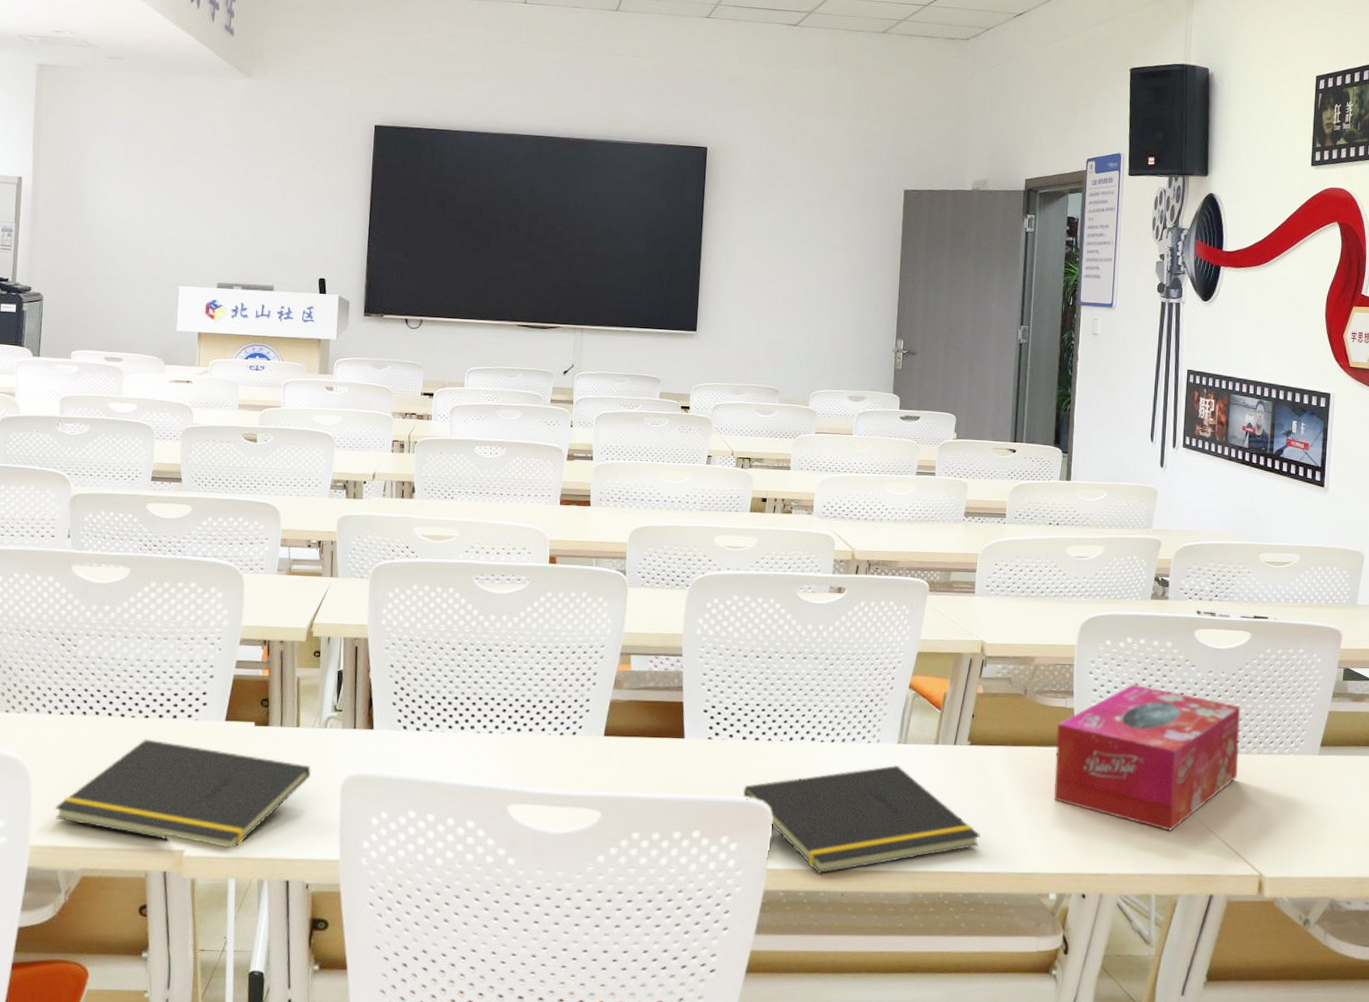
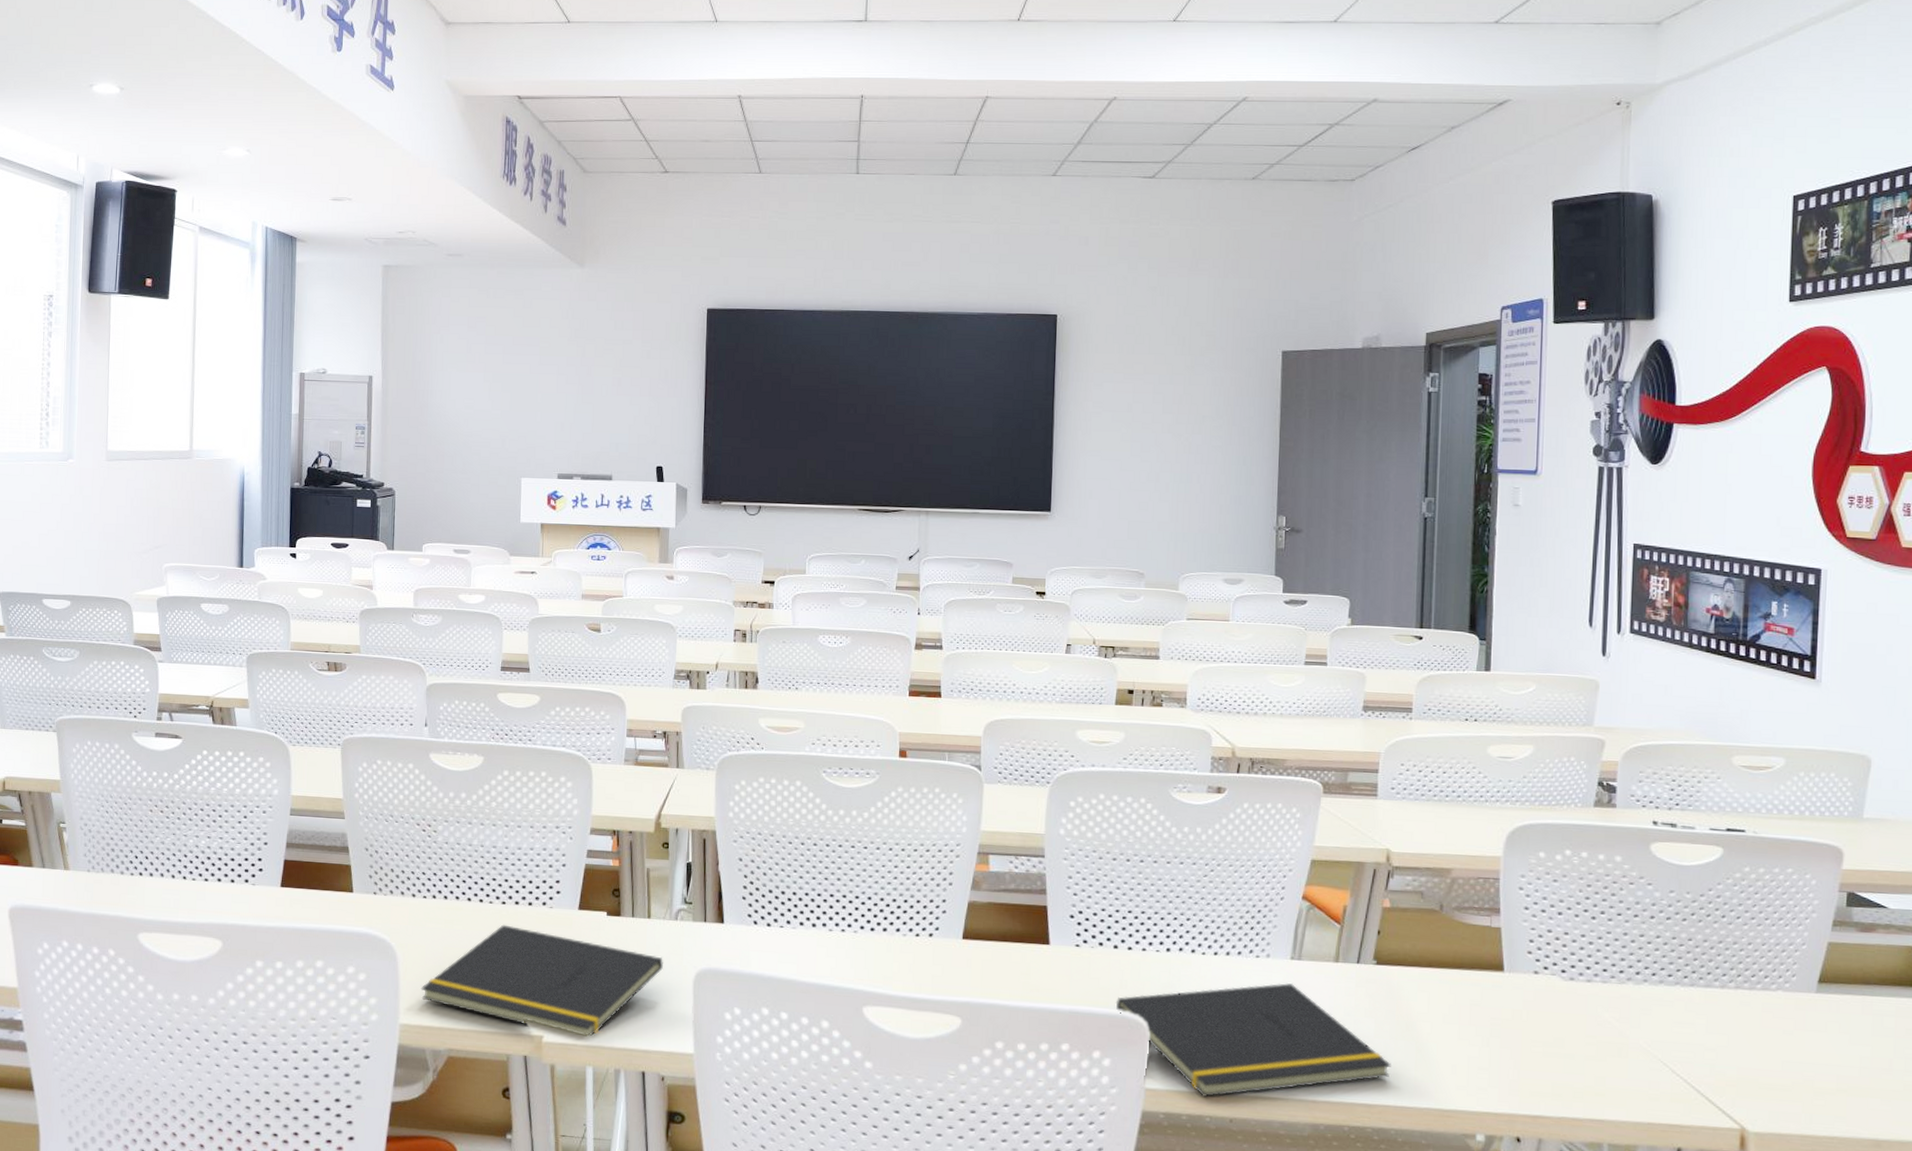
tissue box: present [1054,684,1241,831] -> none [1479,902,1712,1072]

